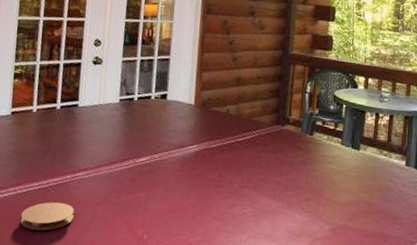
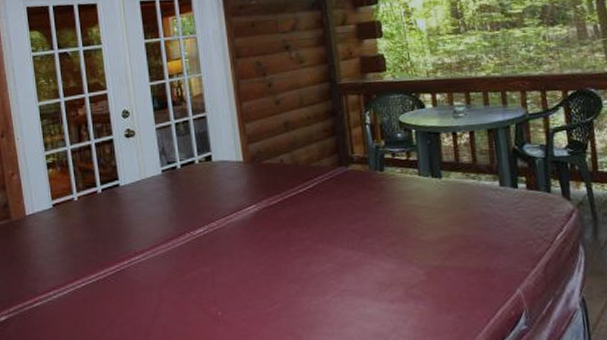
coaster: present [21,202,74,231] -> none [85,291,141,325]

